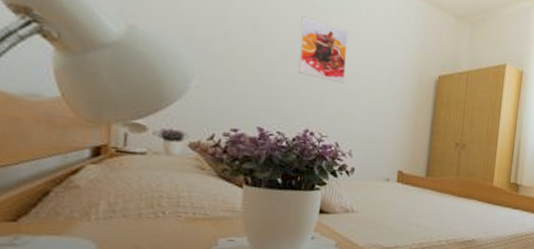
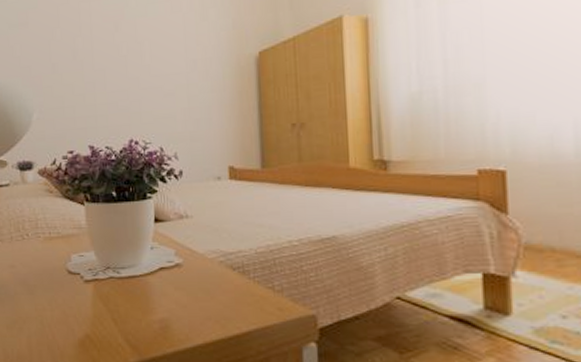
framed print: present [298,16,348,84] -> none [112,29,160,87]

